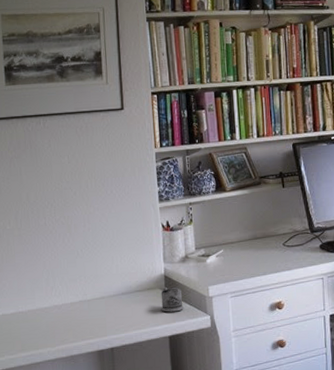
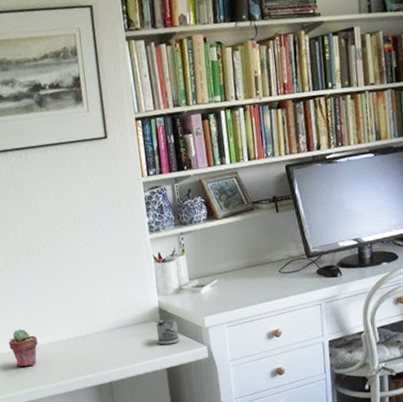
potted succulent: none [13,290,42,329] -> present [9,329,38,367]

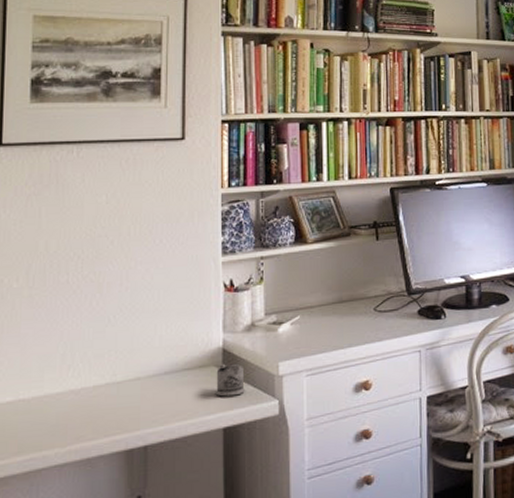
potted succulent: present [9,329,38,367] -> none [11,370,53,424]

